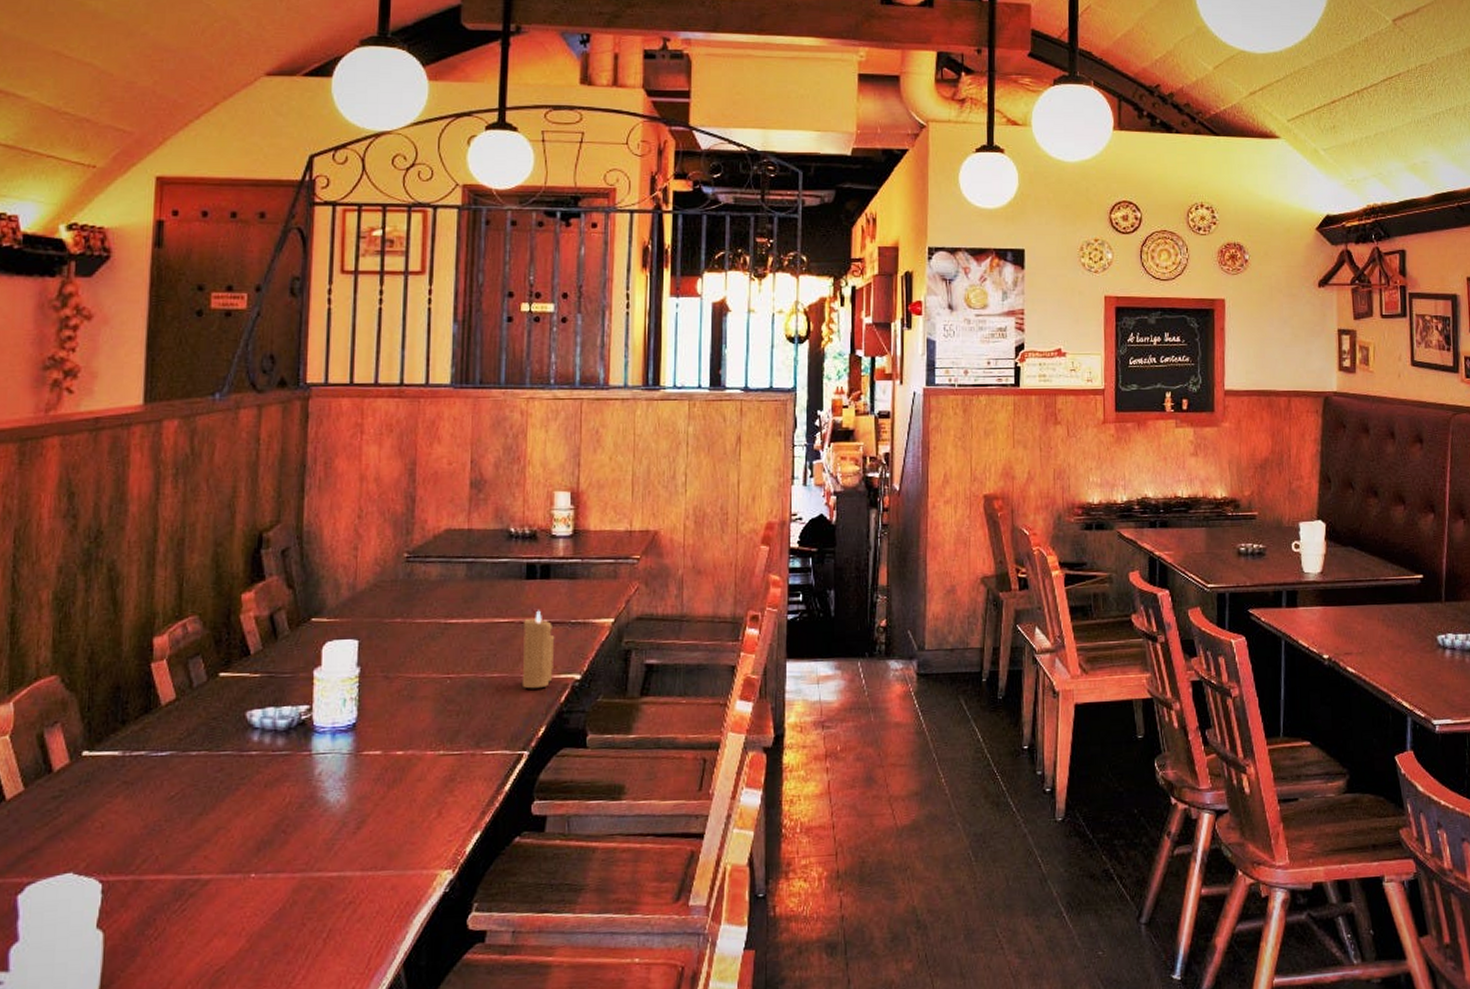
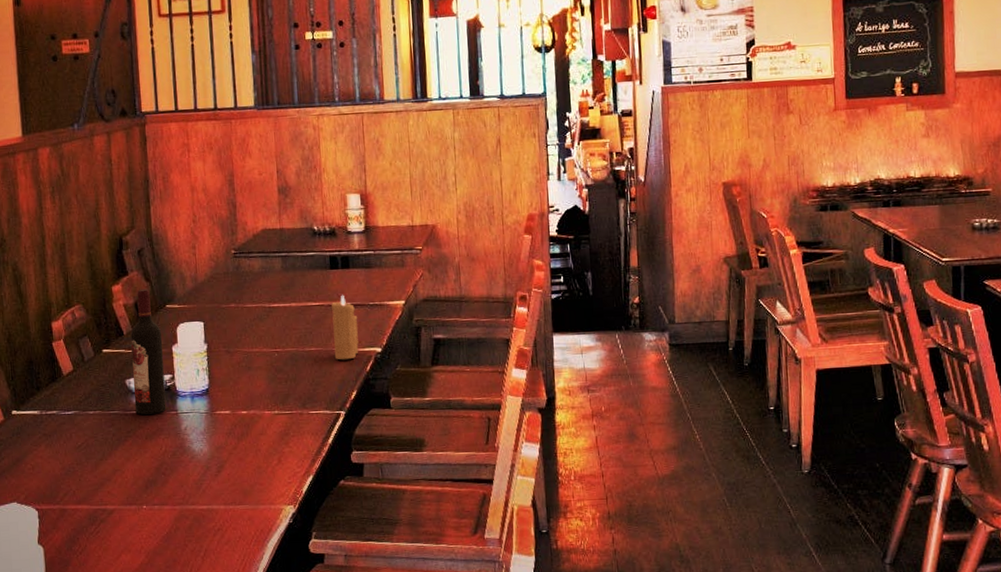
wine bottle: none [254,597,302,756] -> present [130,288,166,415]

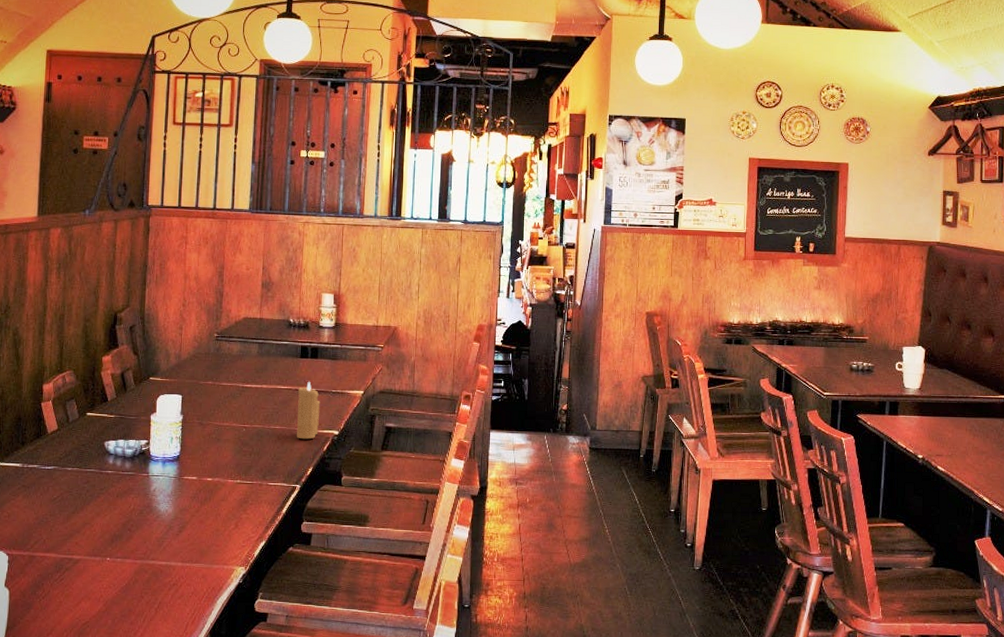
wine bottle: present [130,288,166,415] -> none [110,361,143,475]

